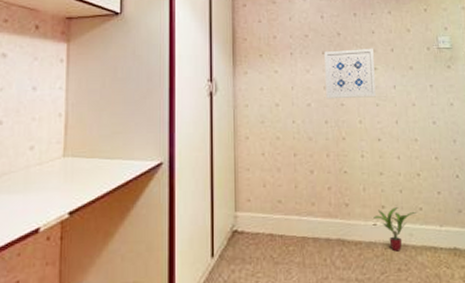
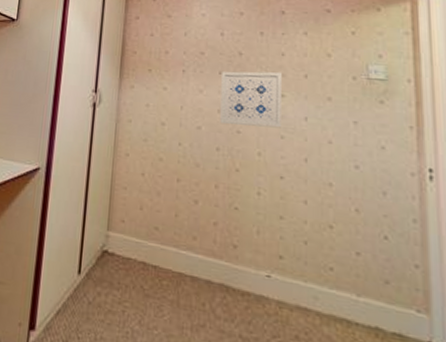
potted plant: present [373,207,416,252] -> none [267,259,325,315]

